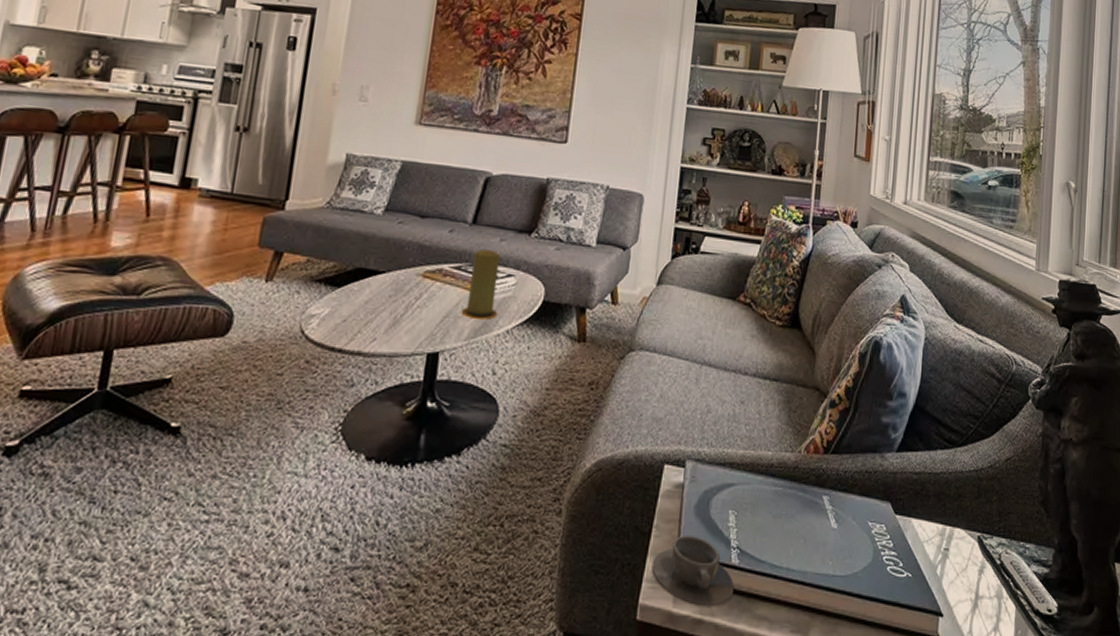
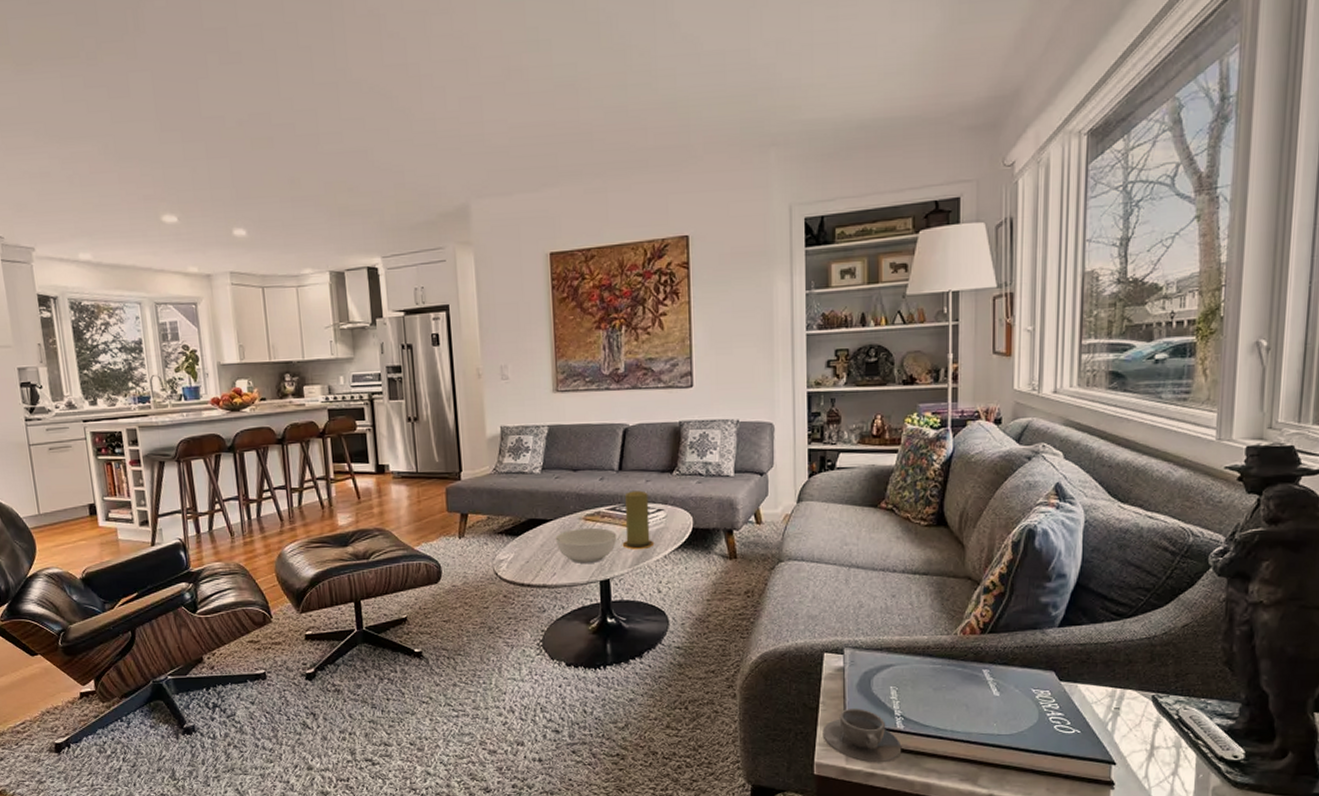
bowl: none [383,286,458,331] -> present [555,527,617,564]

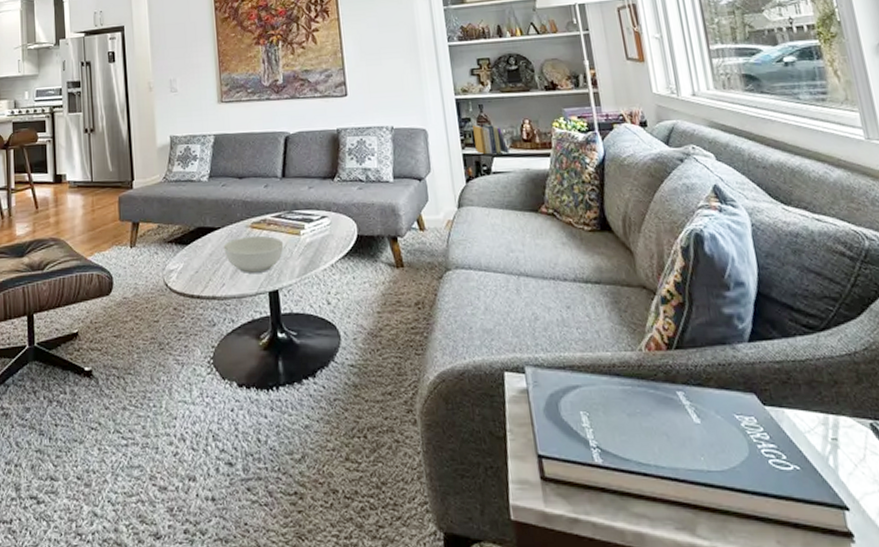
candle: present [623,490,655,549] -> none [290,197,321,258]
books: none [822,418,857,450] -> present [472,124,509,155]
teacup: present [822,709,902,763] -> none [514,438,605,506]

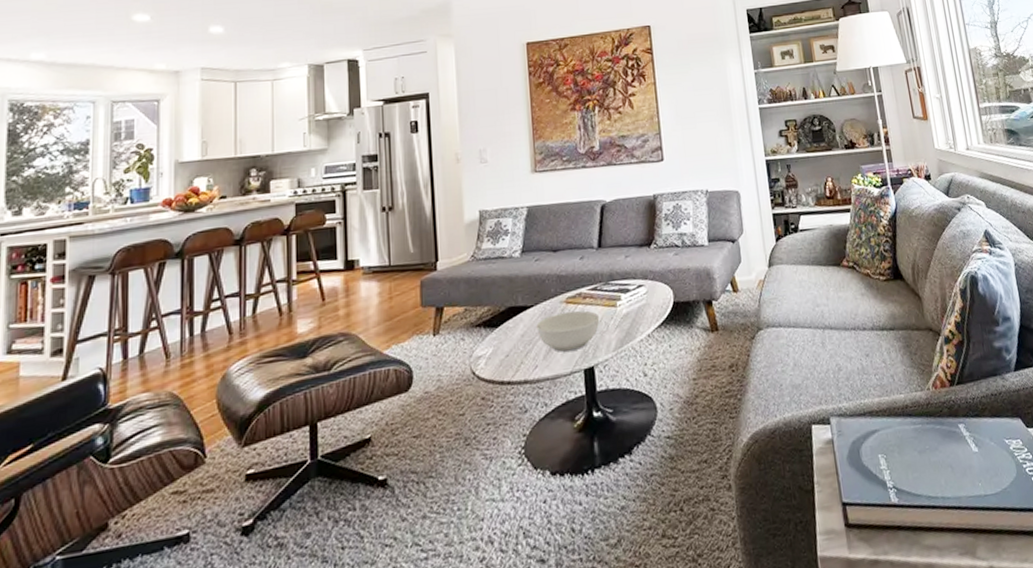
books: present [472,124,509,155] -> none [781,183,815,214]

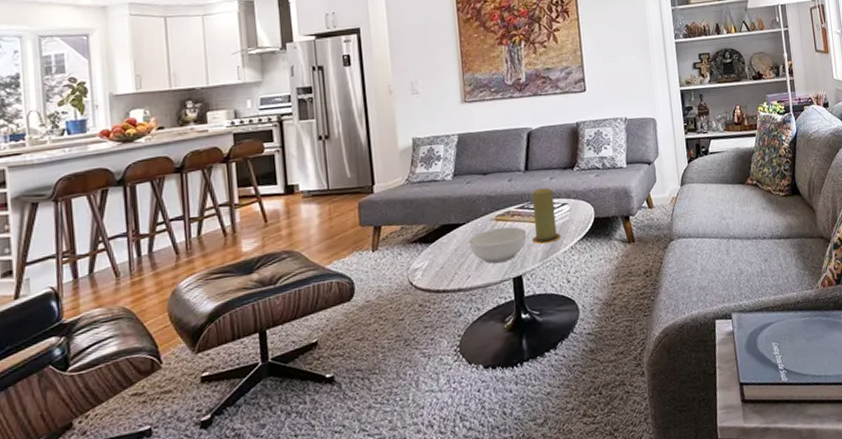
candle: none [606,267,637,331] -> present [532,187,561,244]

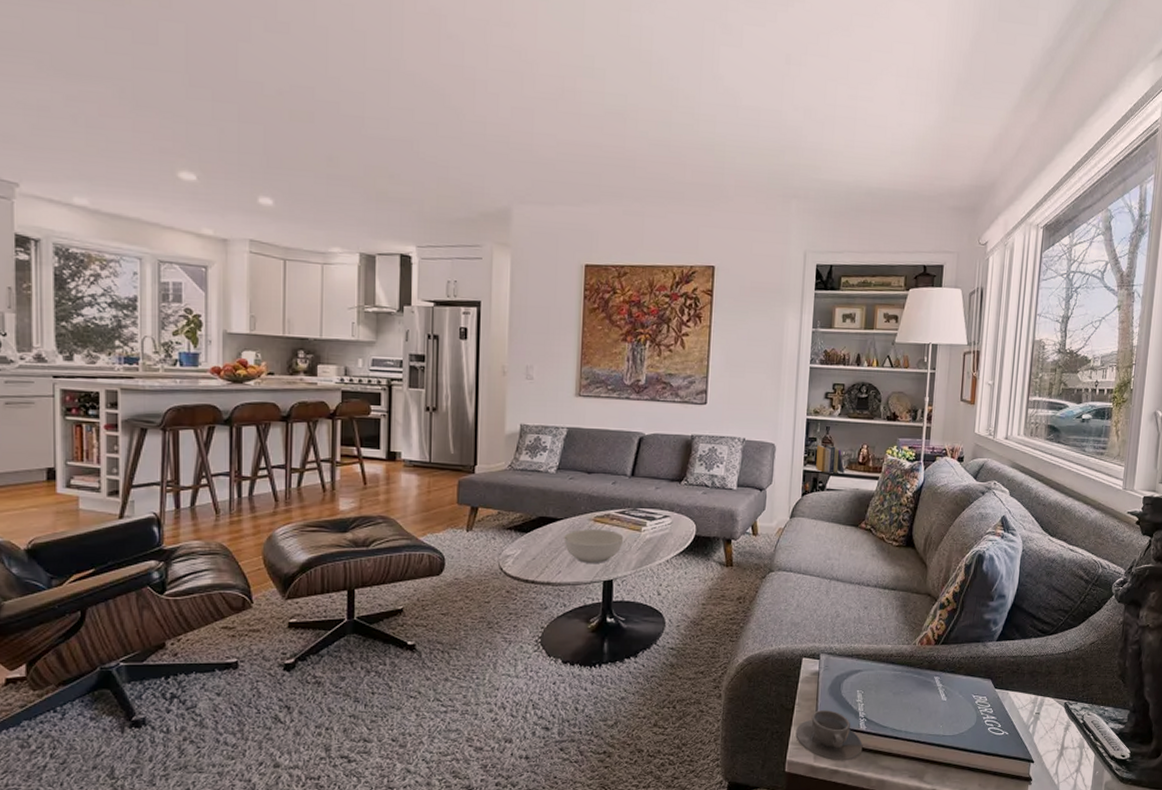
candle: present [532,187,561,244] -> none [629,496,659,552]
books: none [694,111,724,138] -> present [816,444,845,474]
teacup: none [721,367,789,419] -> present [795,710,863,761]

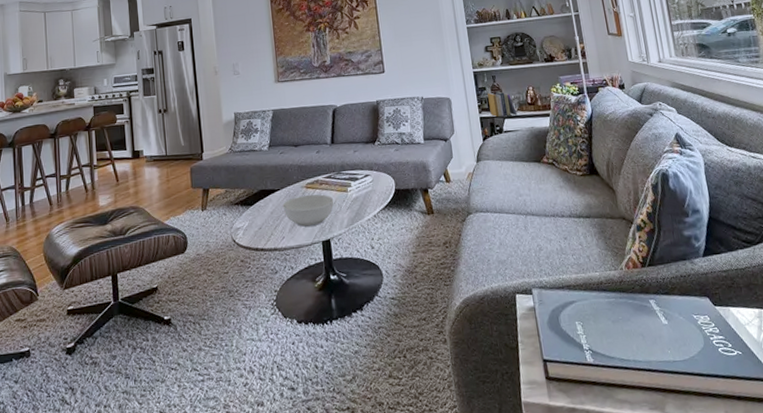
teacup: present [795,710,863,761] -> none [524,345,596,399]

